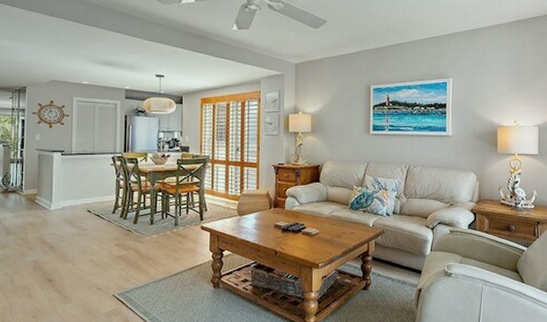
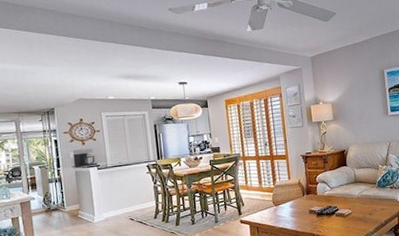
coffee maker: none [38,132,63,151] -> present [72,148,98,168]

